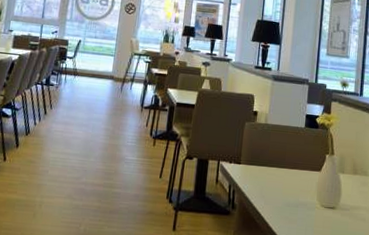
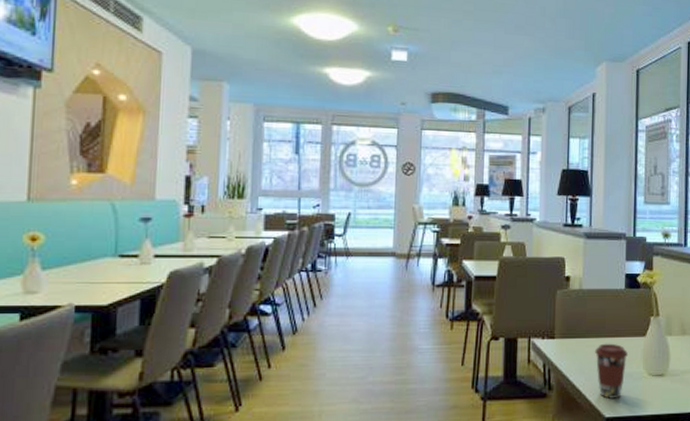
coffee cup: none [275,173,304,225] -> present [595,343,628,400]

